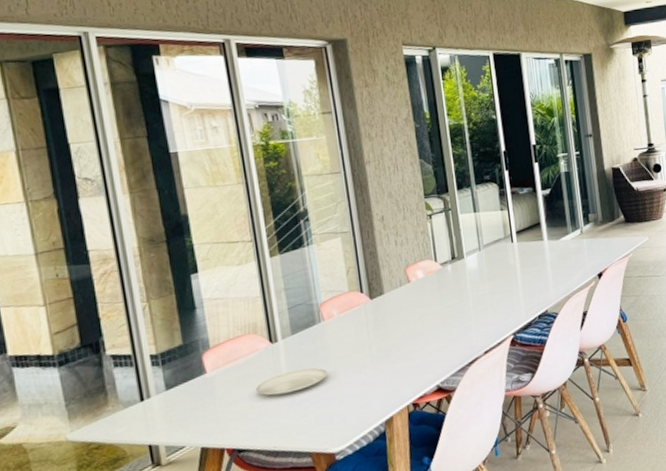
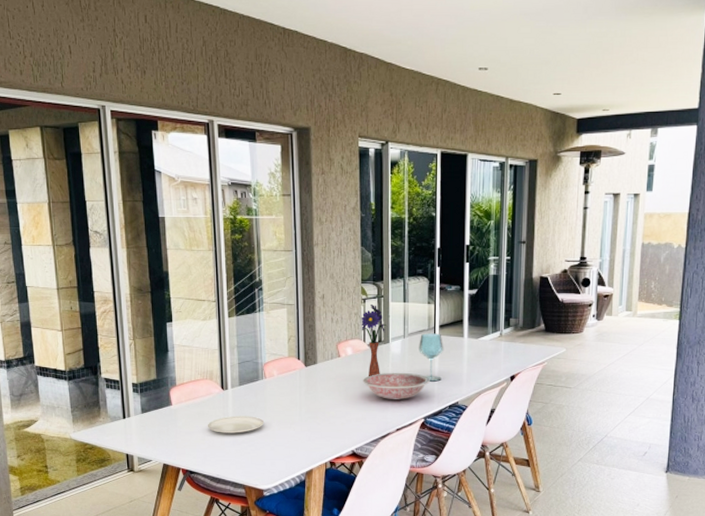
flower arrangement: none [429,218,459,300] -> present [361,303,386,377]
bowl: none [439,287,514,321] -> present [363,372,430,399]
wine glass: none [496,240,526,293] -> present [419,333,444,382]

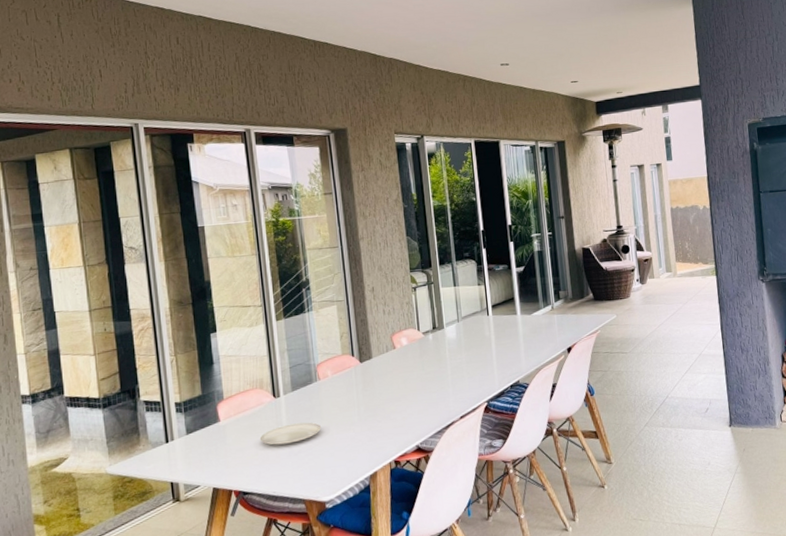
flower arrangement: present [361,303,386,377] -> none [413,291,439,366]
bowl: present [363,372,430,399] -> none [421,356,489,387]
wine glass: present [419,333,444,382] -> none [473,313,500,363]

